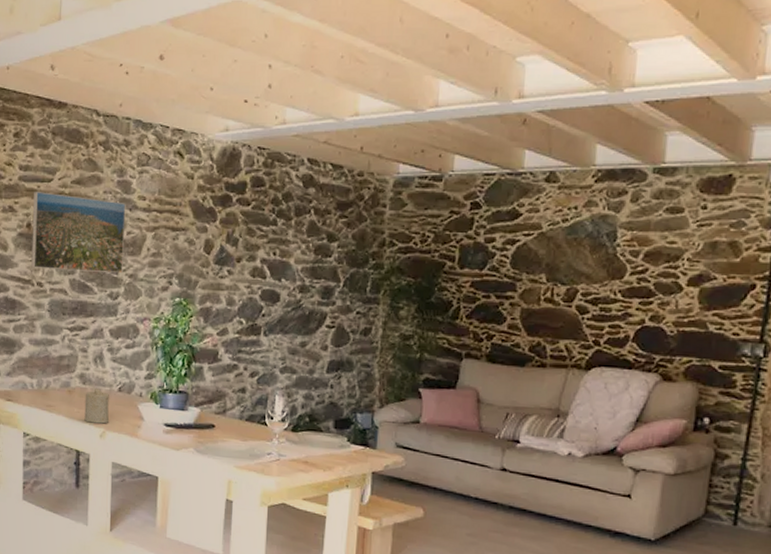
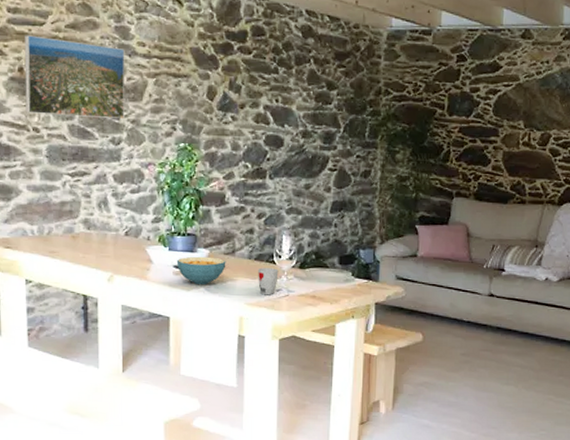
candle: present [84,387,109,424] -> none [90,232,116,268]
cereal bowl: none [167,414,217,445] -> present [176,256,226,285]
cup: none [248,429,270,459] -> present [258,267,279,295]

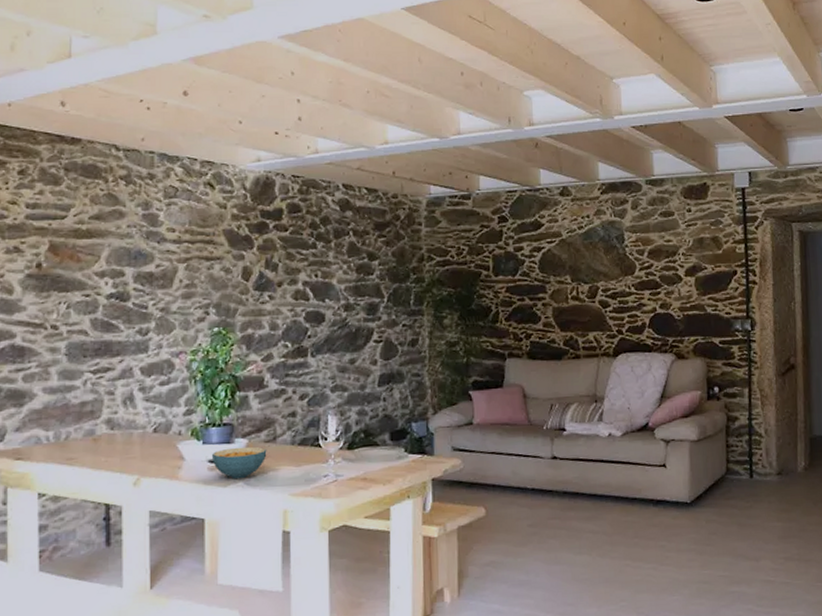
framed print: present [24,35,125,120] -> none [43,229,154,310]
cup: present [258,267,279,295] -> none [302,452,325,483]

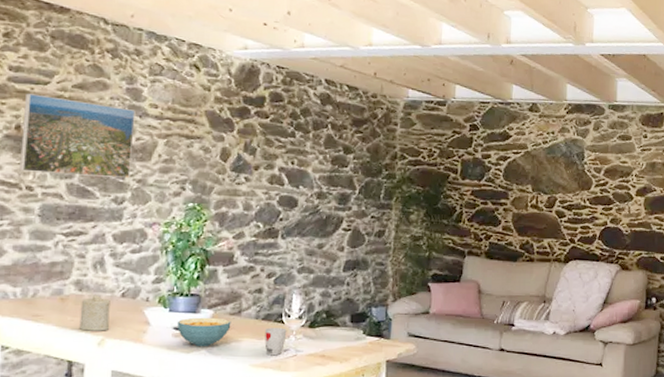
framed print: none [43,229,154,310] -> present [19,93,136,179]
candle: none [113,431,143,471] -> present [79,294,110,331]
cup: none [302,452,325,483] -> present [264,327,287,356]

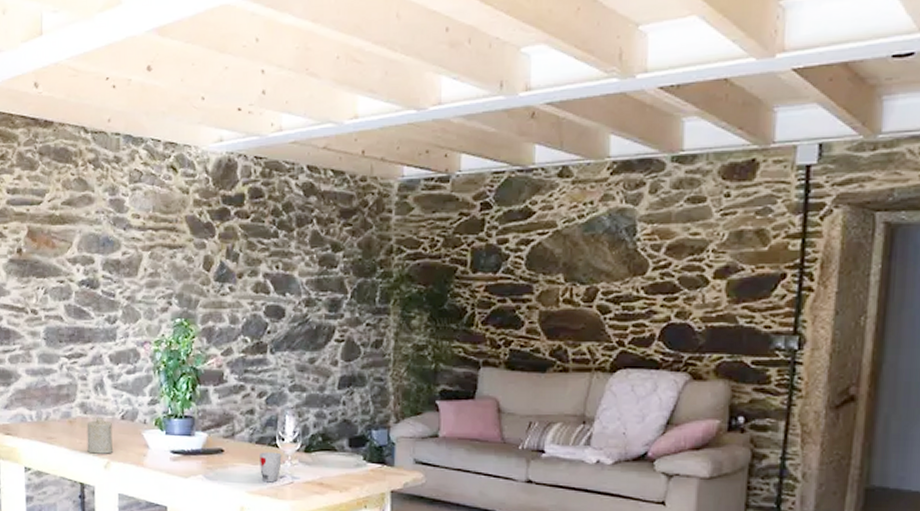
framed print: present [19,93,136,179] -> none [22,215,120,297]
cereal bowl: present [177,317,231,347] -> none [173,440,226,472]

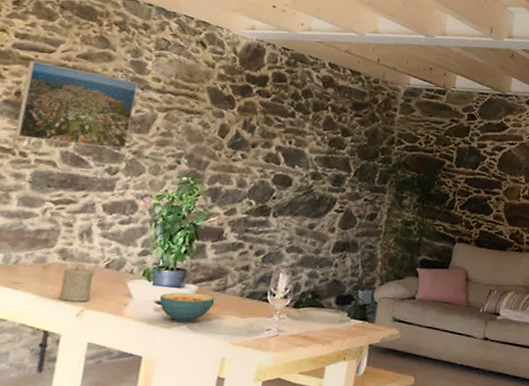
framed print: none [22,215,120,297] -> present [14,60,138,150]
cereal bowl: none [173,440,226,472] -> present [159,292,215,323]
cup: present [260,452,282,483] -> none [247,306,271,335]

